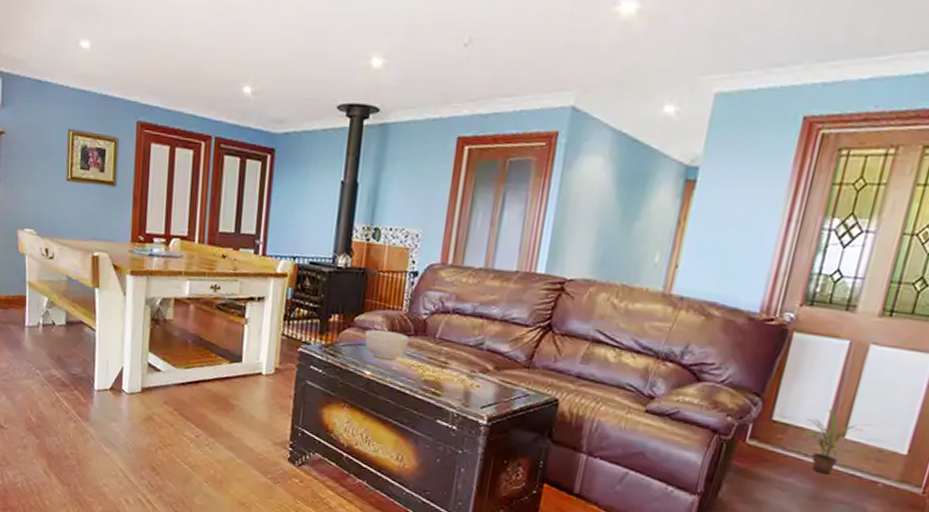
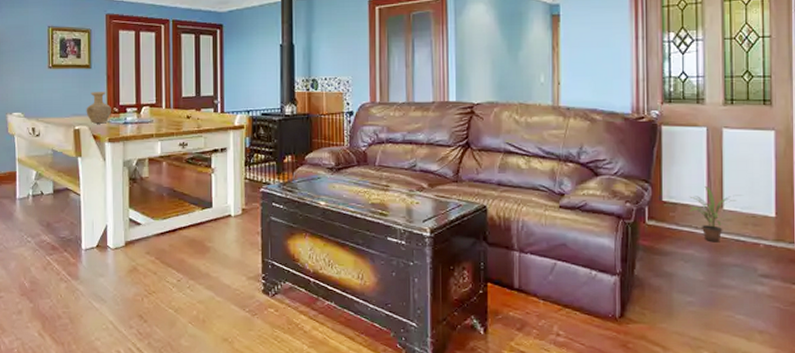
vase: none [107,214,136,253] -> present [86,92,111,124]
bowl: present [364,329,411,360] -> none [315,164,355,189]

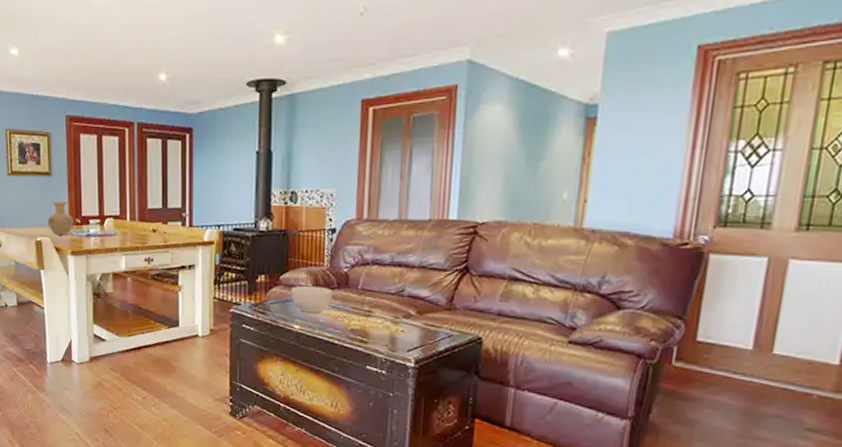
bowl: none [315,164,355,189] -> present [290,285,334,313]
potted plant: present [689,186,741,243] -> none [729,326,799,390]

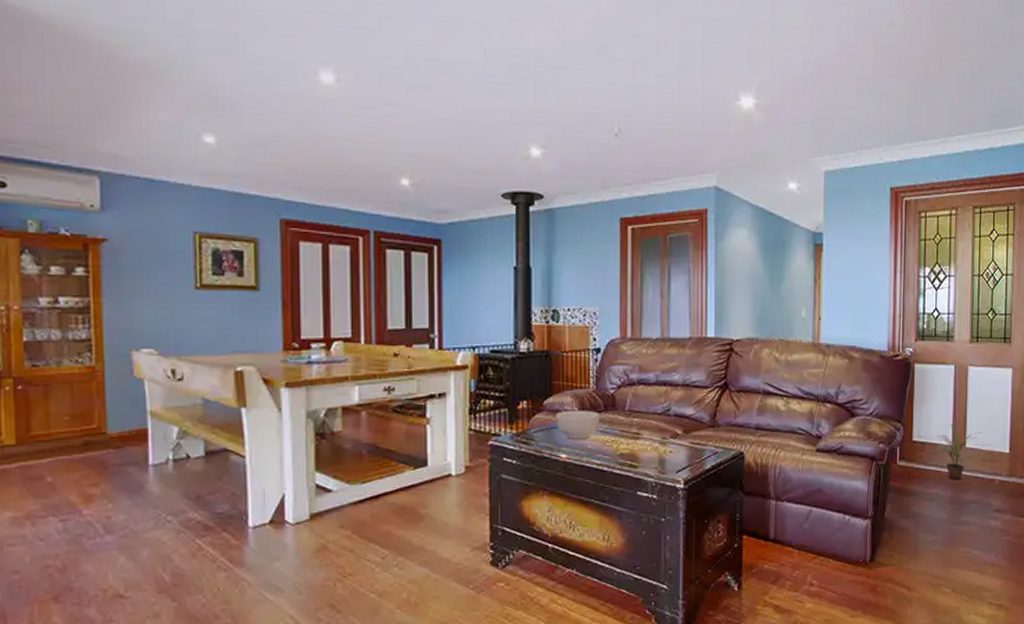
vase: present [47,201,73,236] -> none [252,322,289,364]
potted plant: none [729,326,799,390] -> present [936,425,982,481]

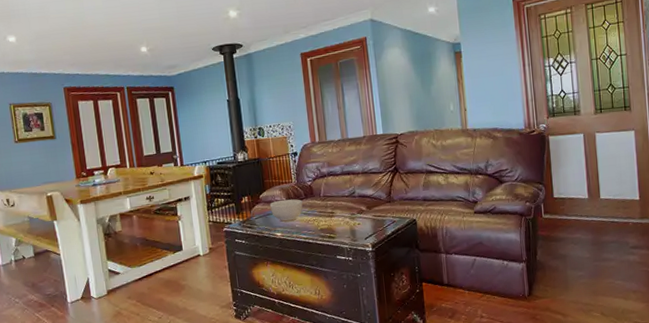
potted plant: present [936,425,982,481] -> none [574,181,613,226]

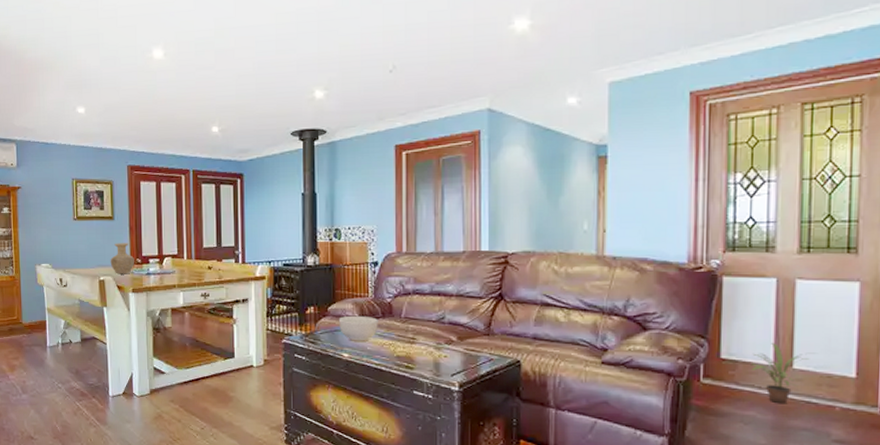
vase: none [55,159,80,189] -> present [110,243,134,274]
potted plant: none [574,181,613,226] -> present [752,343,815,404]

